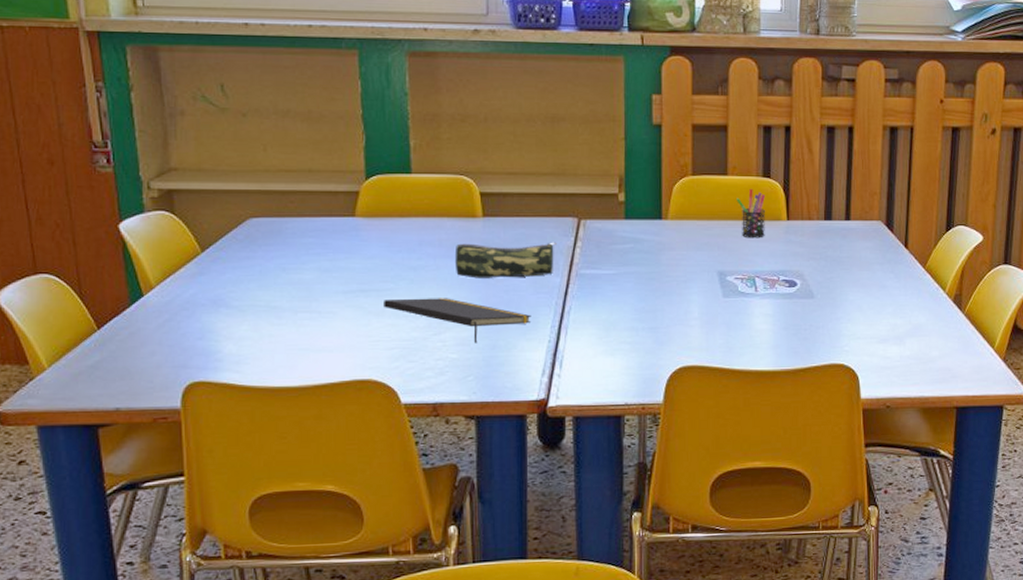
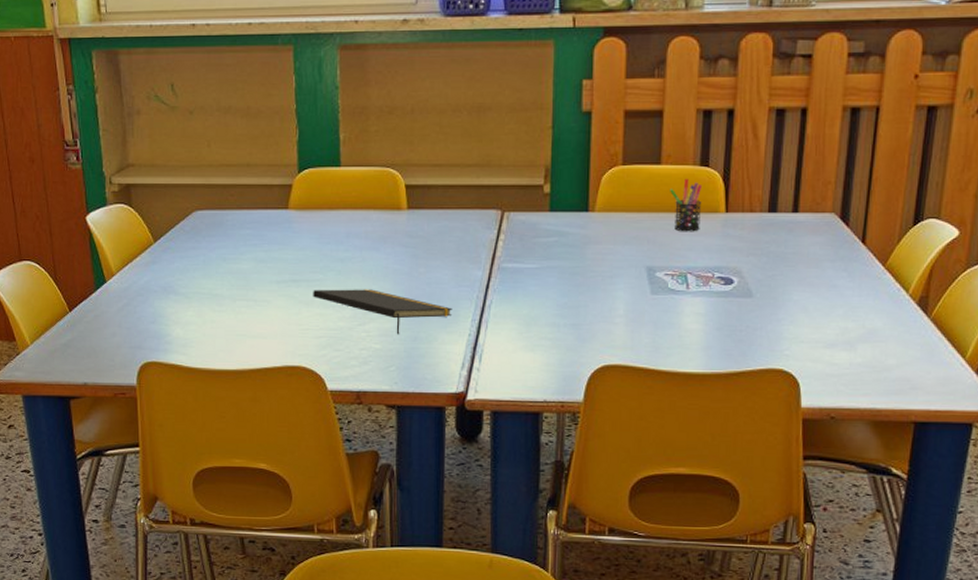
pencil case: present [454,242,557,279] -> none [380,234,480,271]

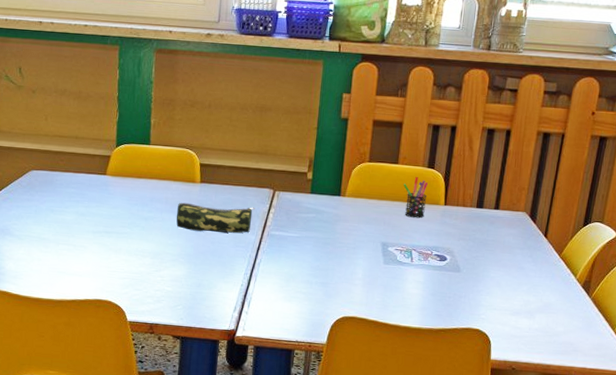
notepad: present [313,289,453,335] -> none [121,241,230,281]
pencil case: none [380,234,480,271] -> present [176,202,255,233]

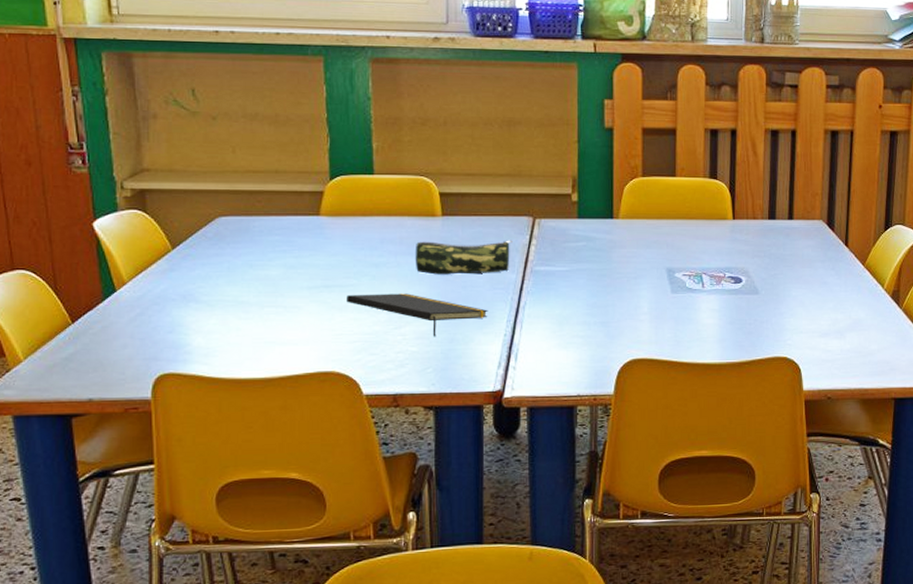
notepad: none [121,241,230,281] -> present [347,293,488,337]
pen holder: present [403,176,428,219] -> none [684,189,713,237]

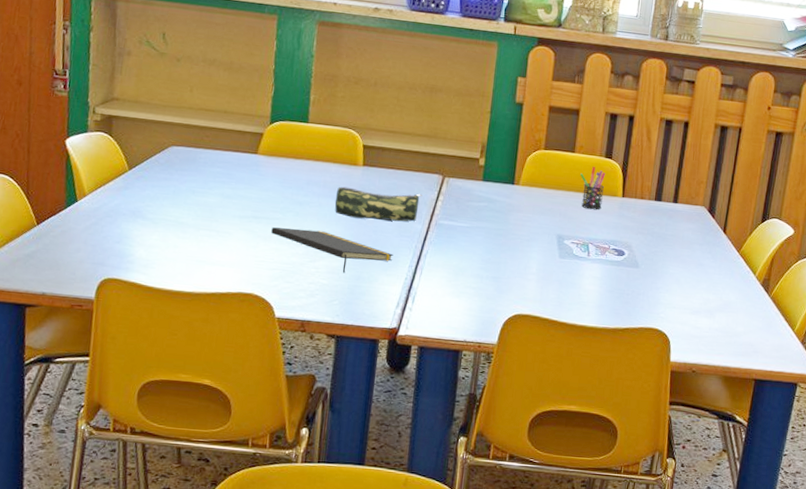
pen holder: none [684,189,713,237] -> present [580,166,605,211]

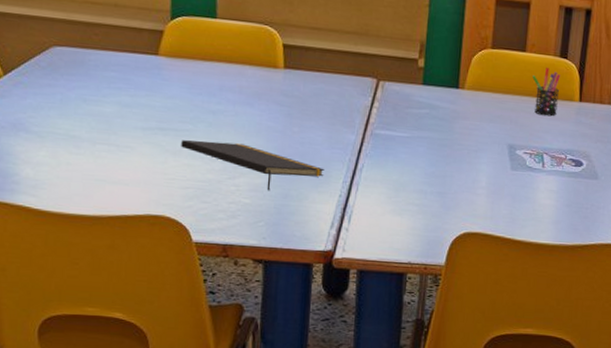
pencil case: present [334,186,422,222] -> none [253,92,355,132]

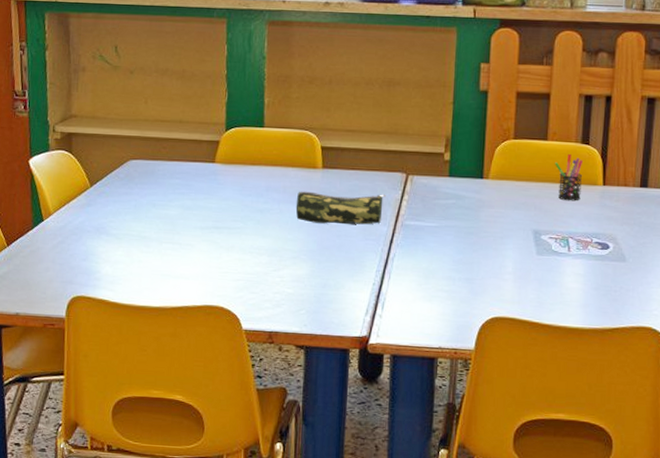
notepad: present [181,140,325,191] -> none [233,236,359,281]
pencil case: none [253,92,355,132] -> present [295,191,386,225]

